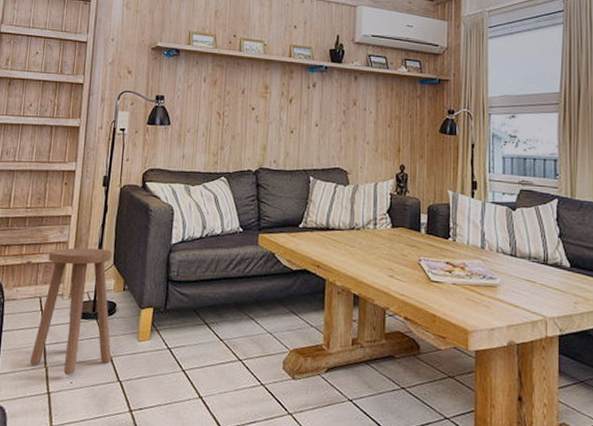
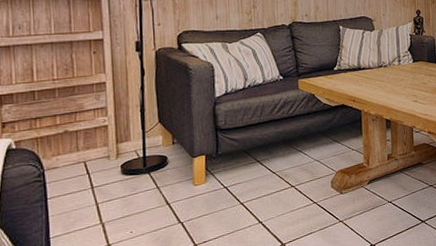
stool: present [30,247,113,375] -> none [84,109,170,227]

